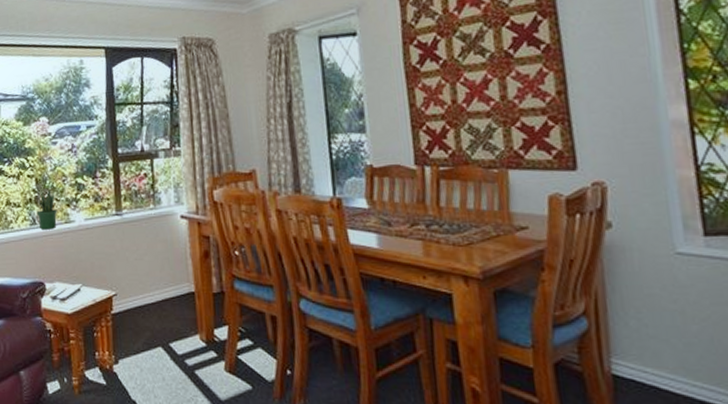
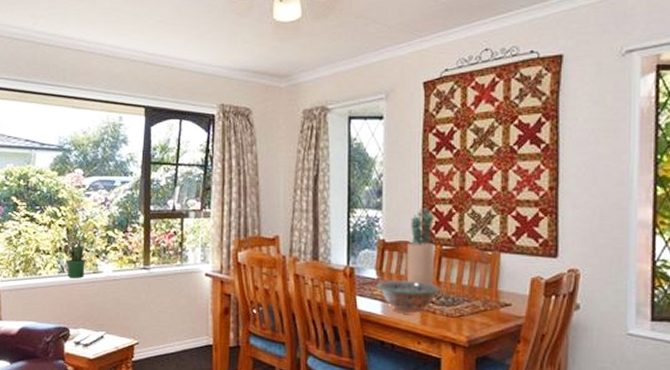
decorative bowl: none [368,207,444,245] -> present [376,279,442,314]
vase: none [398,123,436,230] -> present [406,205,435,302]

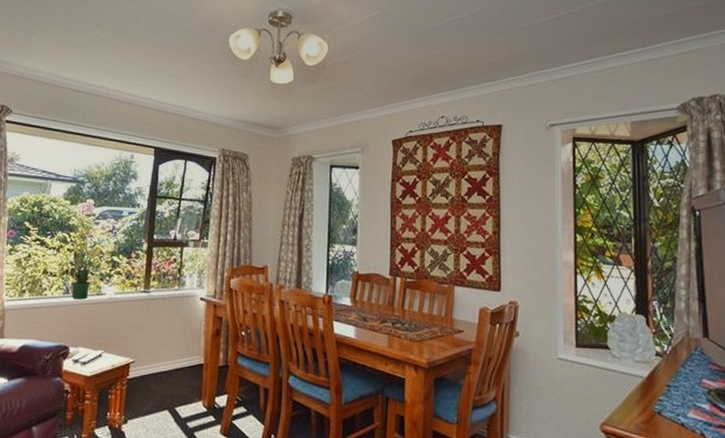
decorative bowl: present [376,279,442,314] -> none [351,307,406,338]
vase: present [406,205,435,302] -> none [376,243,401,328]

